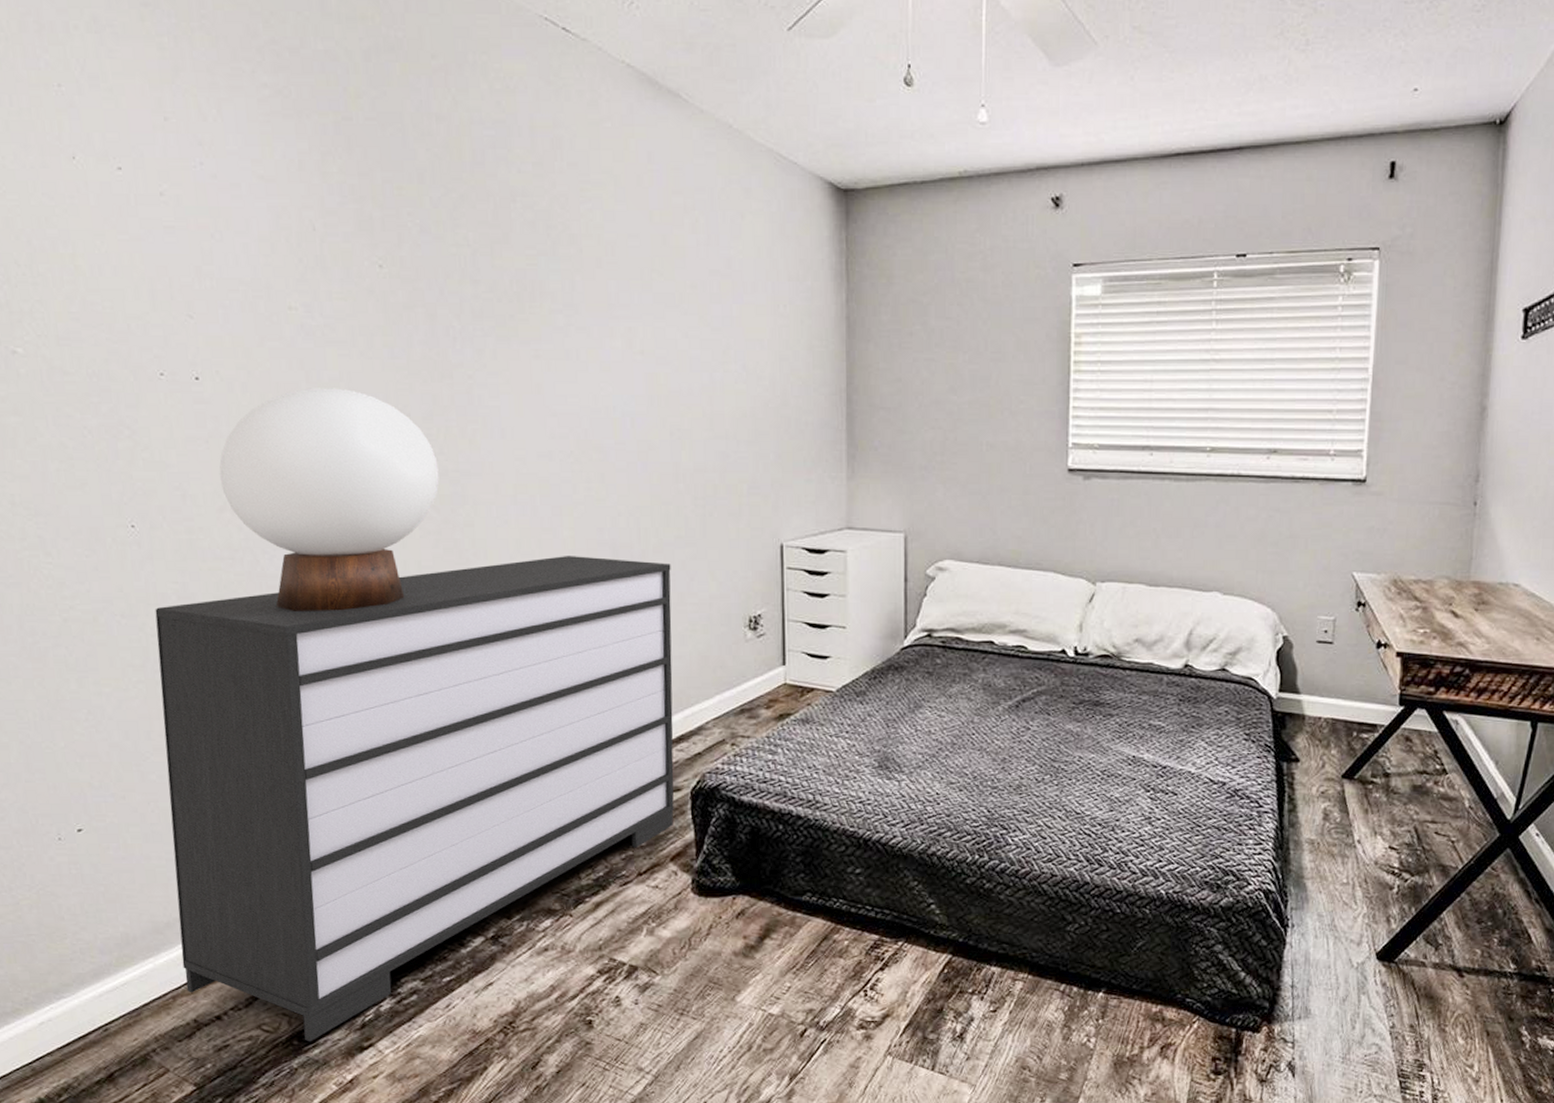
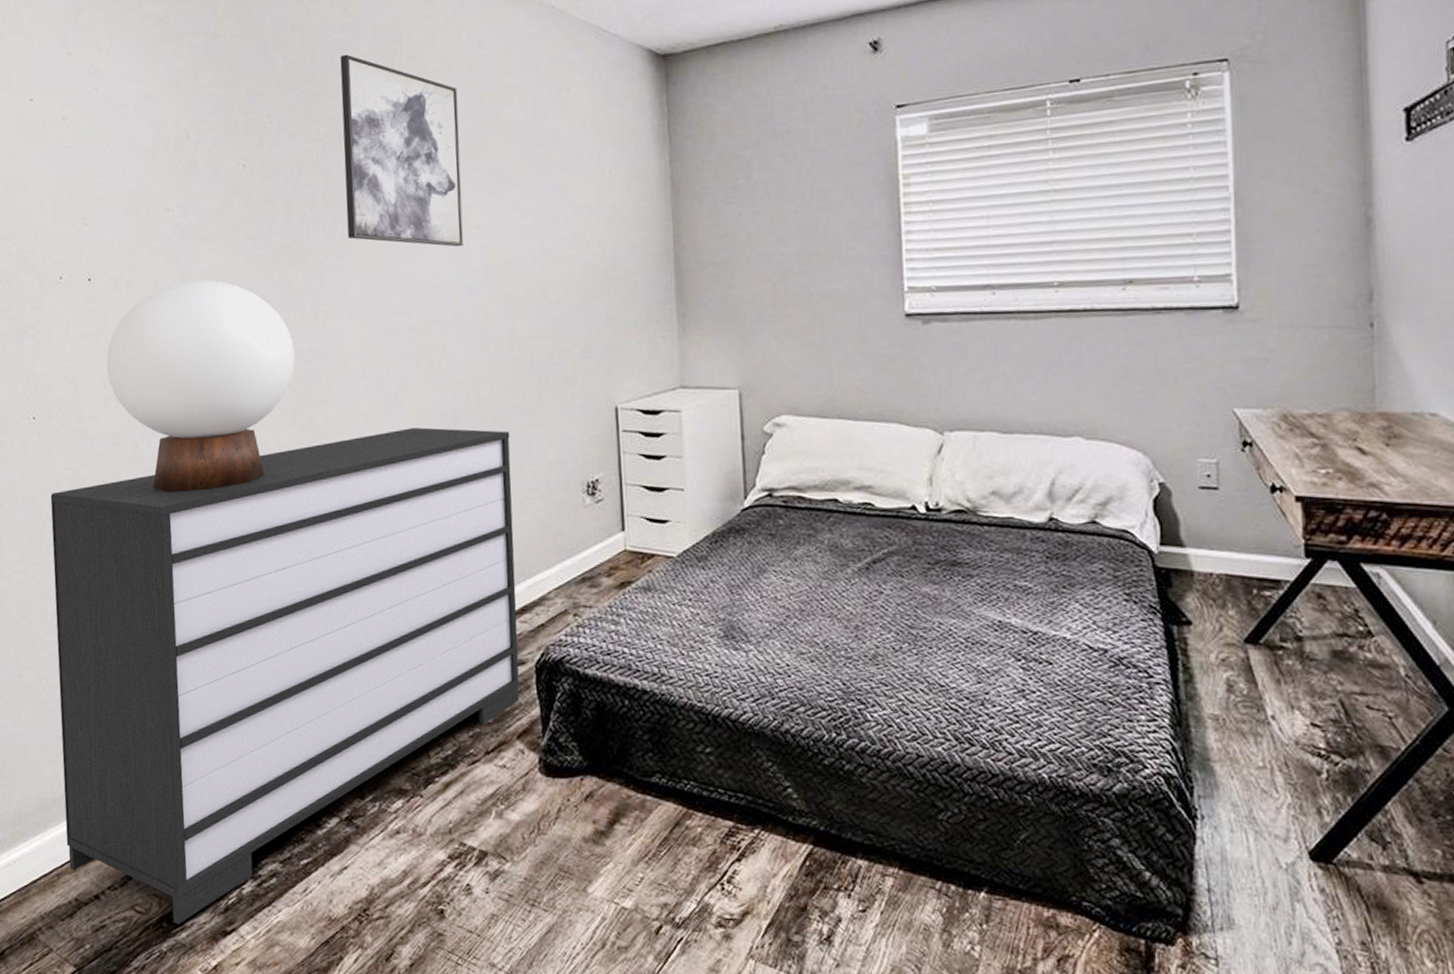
wall art: none [492,154,627,372] -> present [340,54,463,247]

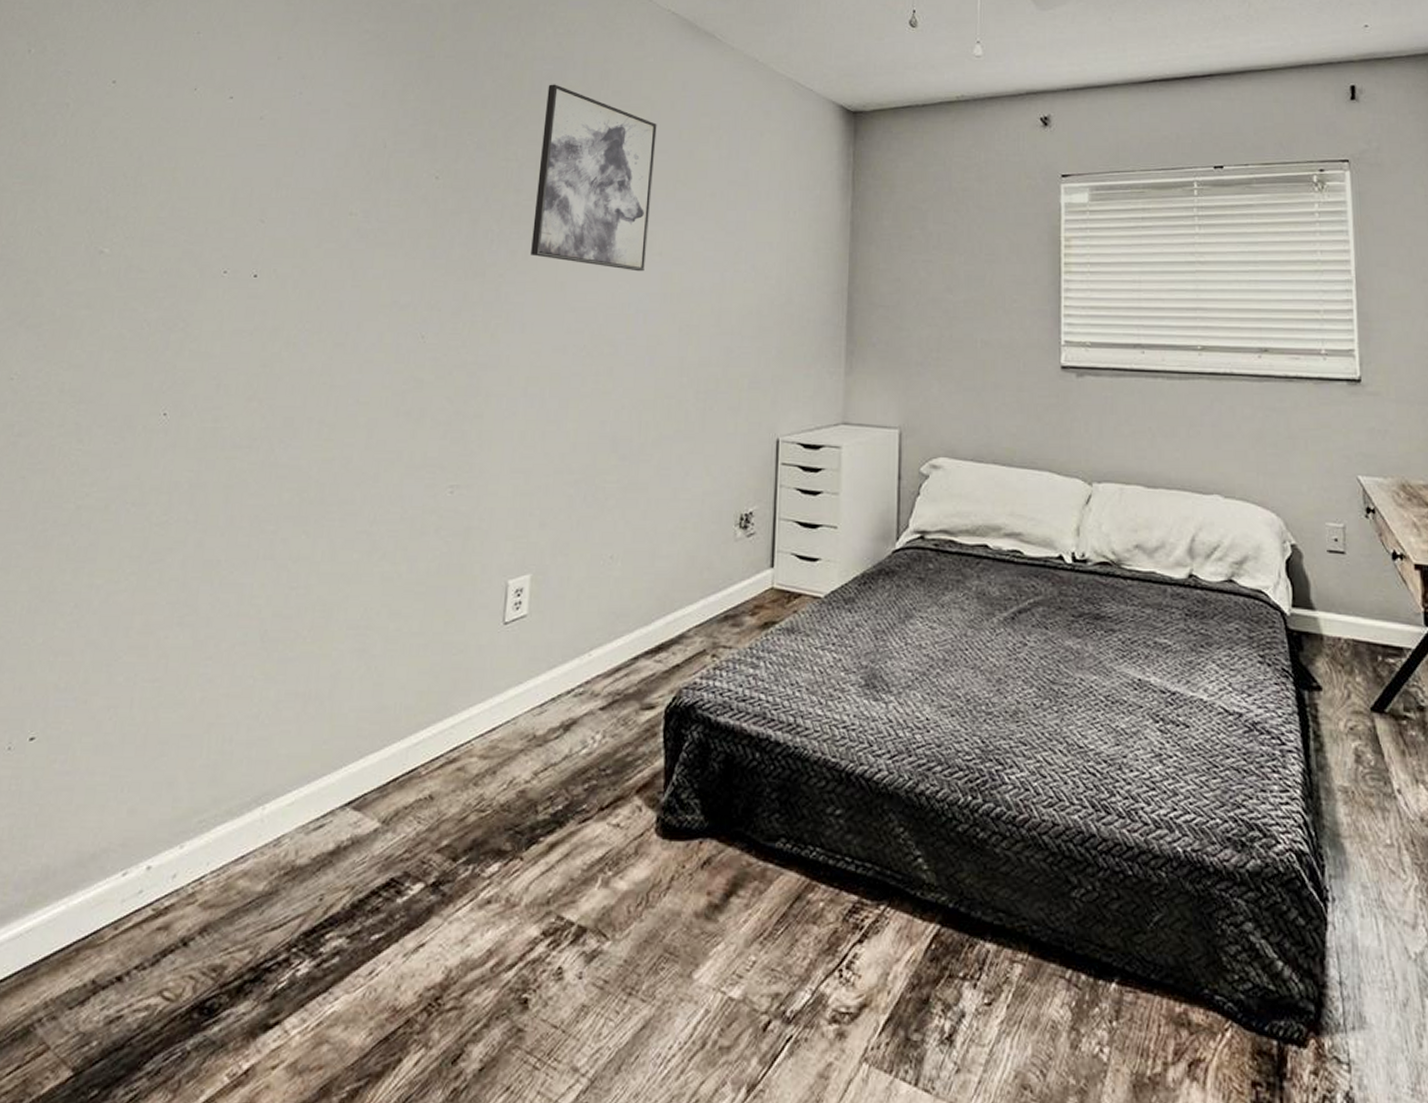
dresser: present [50,427,519,925] -> none [93,448,668,1016]
table lamp: present [106,280,295,492] -> none [255,285,459,502]

